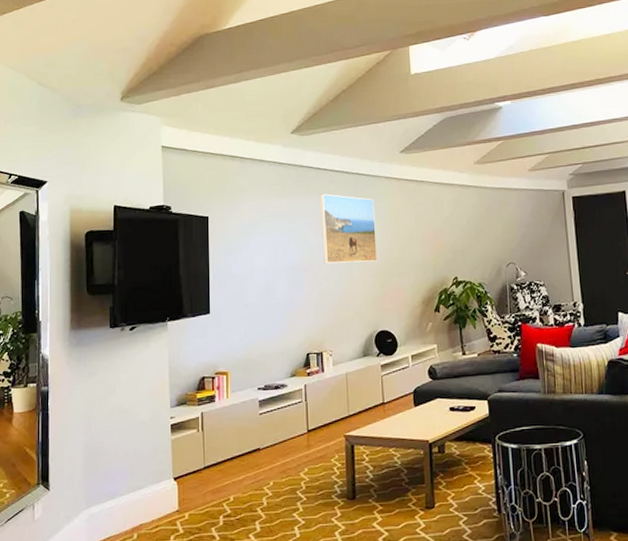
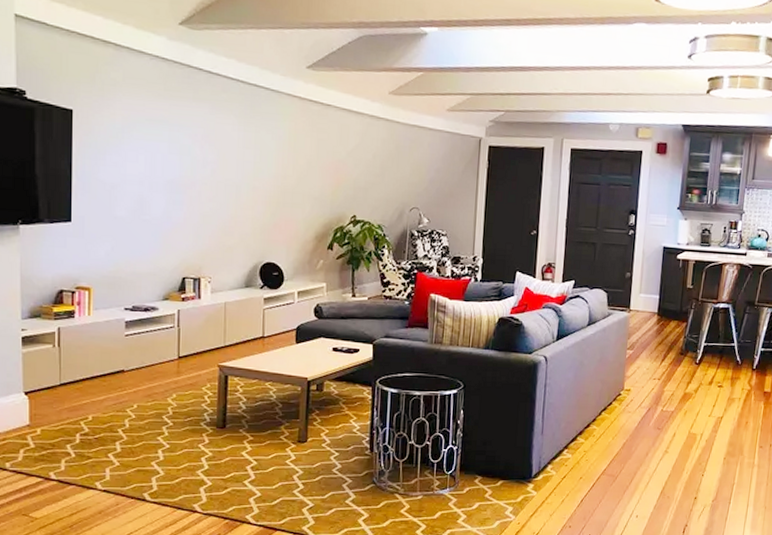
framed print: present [320,194,378,264] -> none [208,102,272,187]

